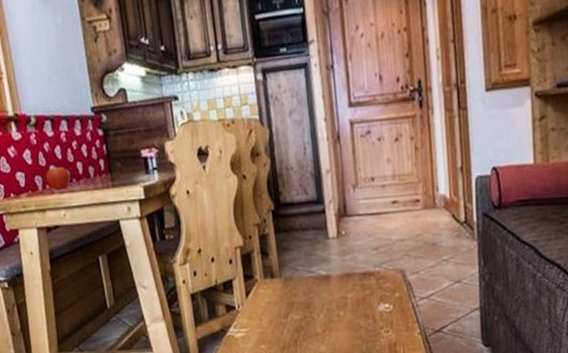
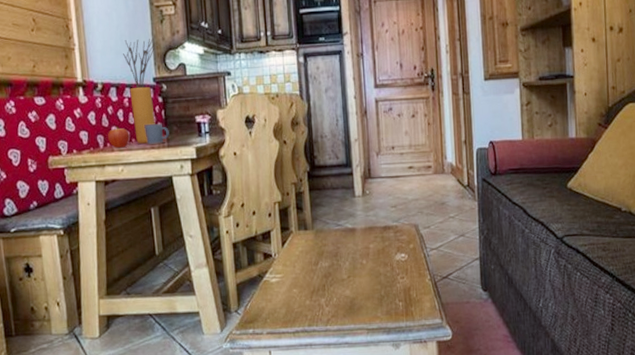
vase: none [55,61,97,185] -> present [123,39,156,144]
mug: none [85,159,113,186] -> present [144,123,170,145]

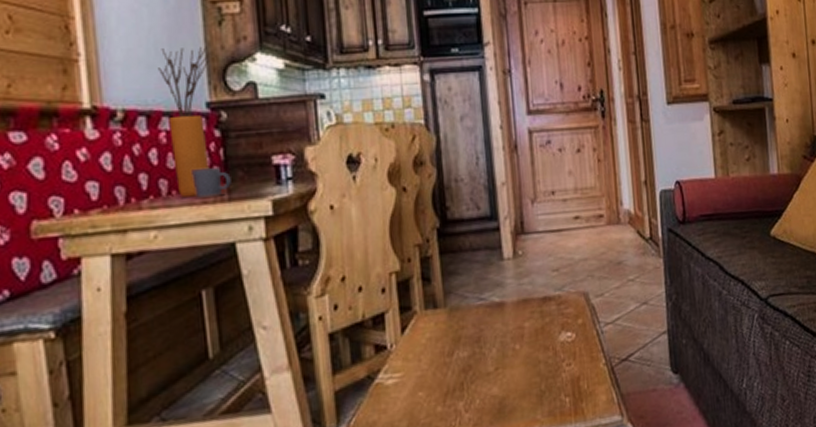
fruit: present [107,126,131,149] -> none [131,173,169,206]

